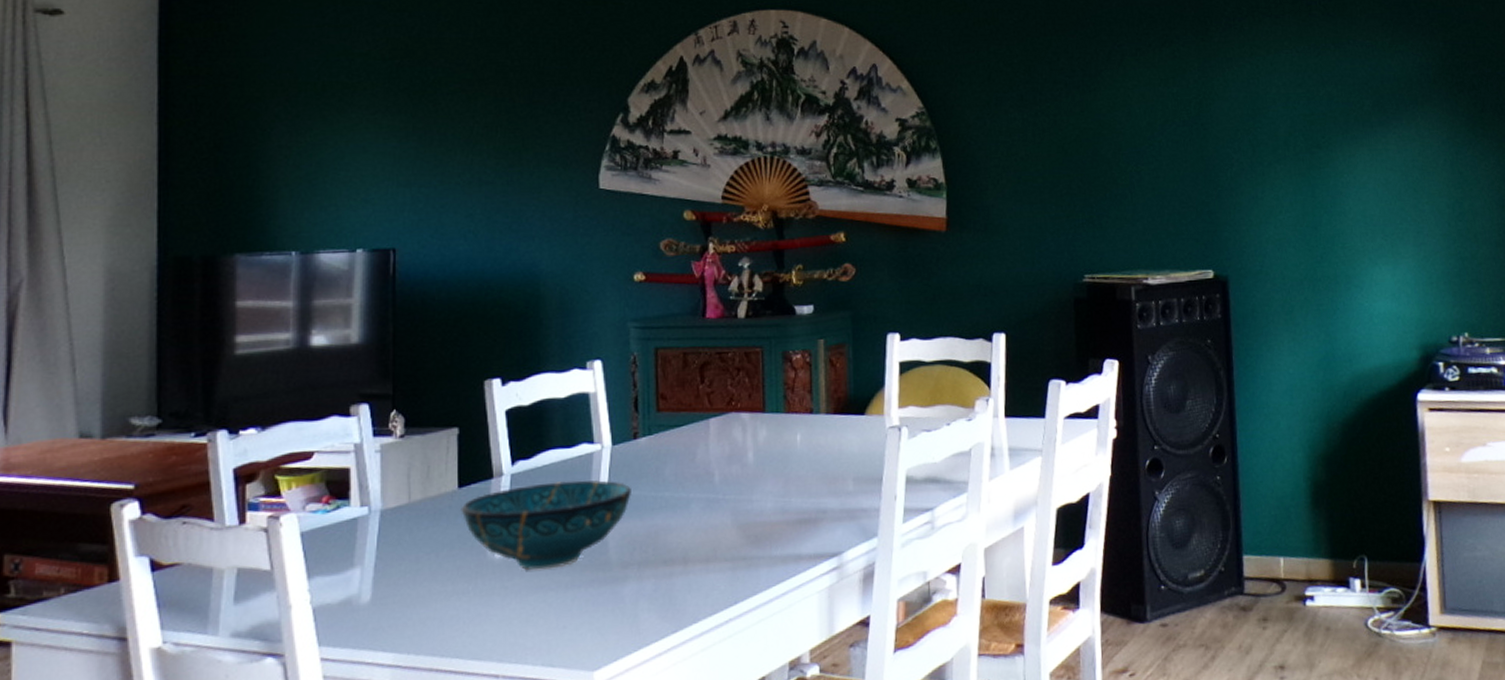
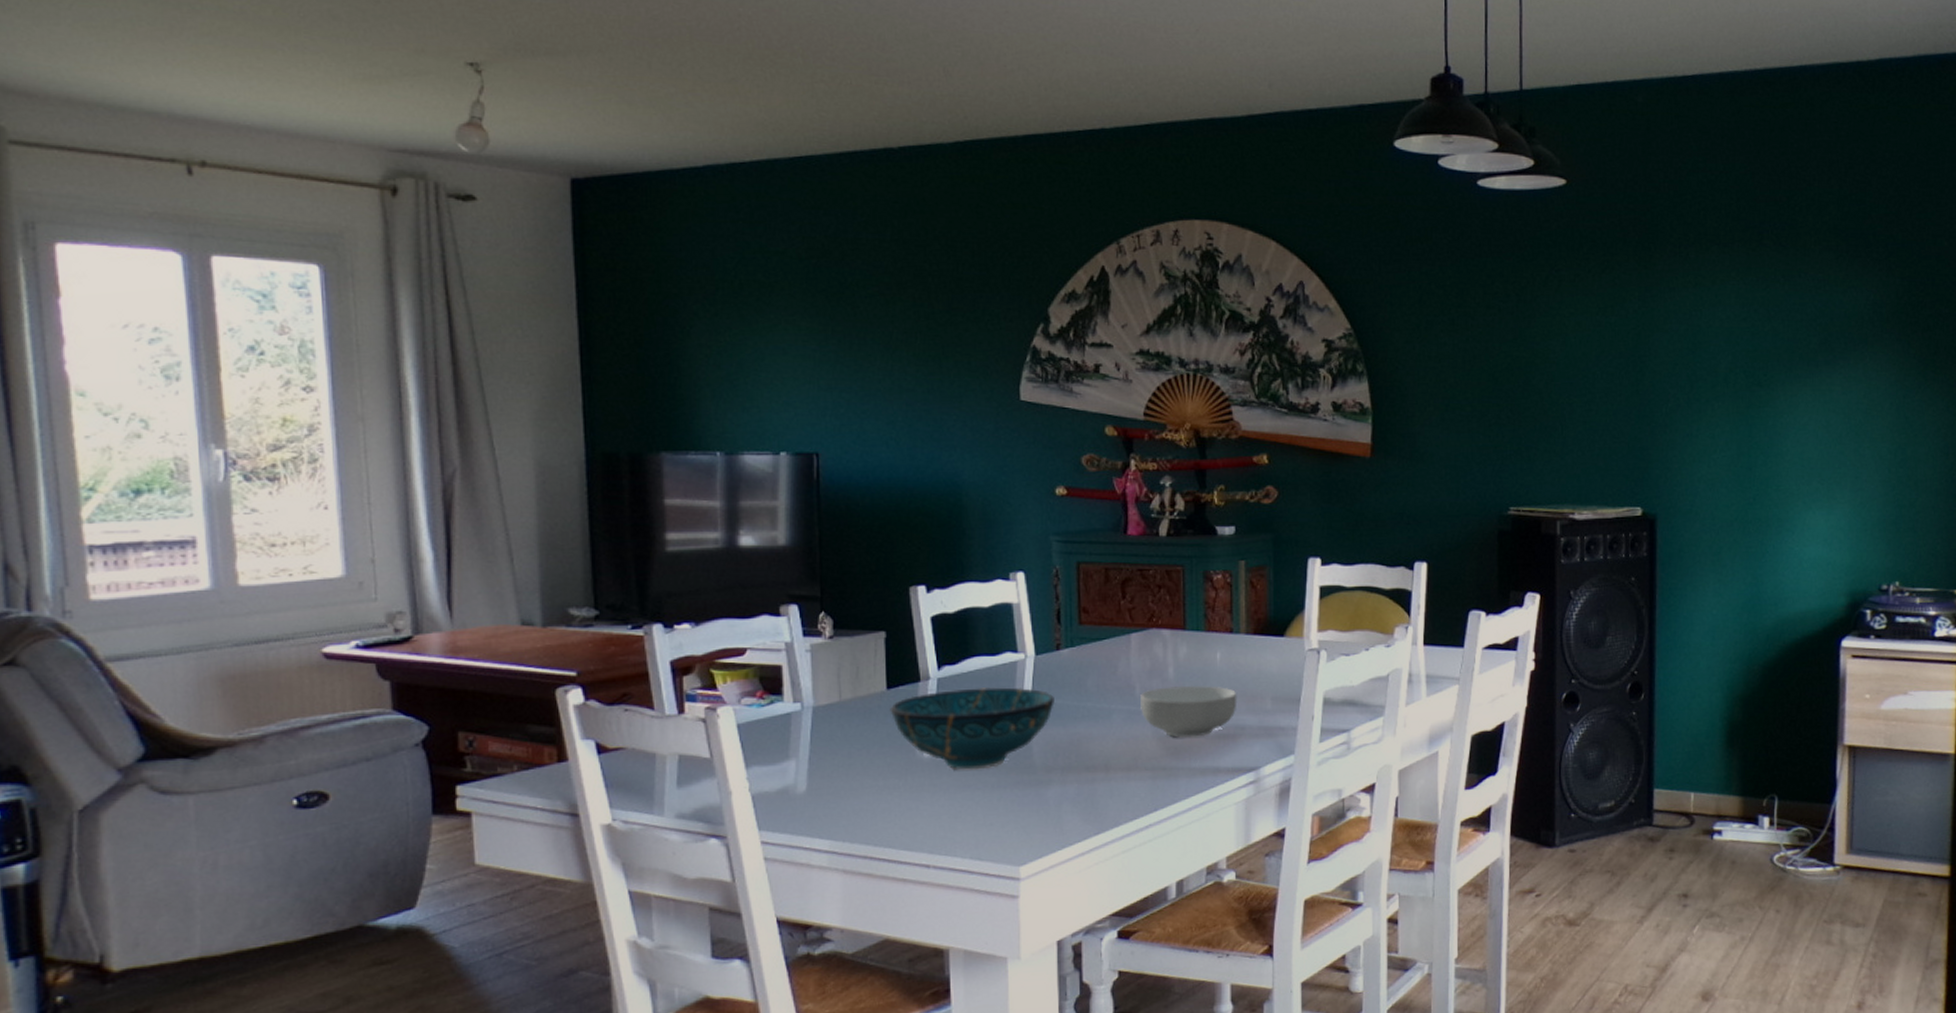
cereal bowl: none [719,469,819,525] -> present [1140,685,1237,738]

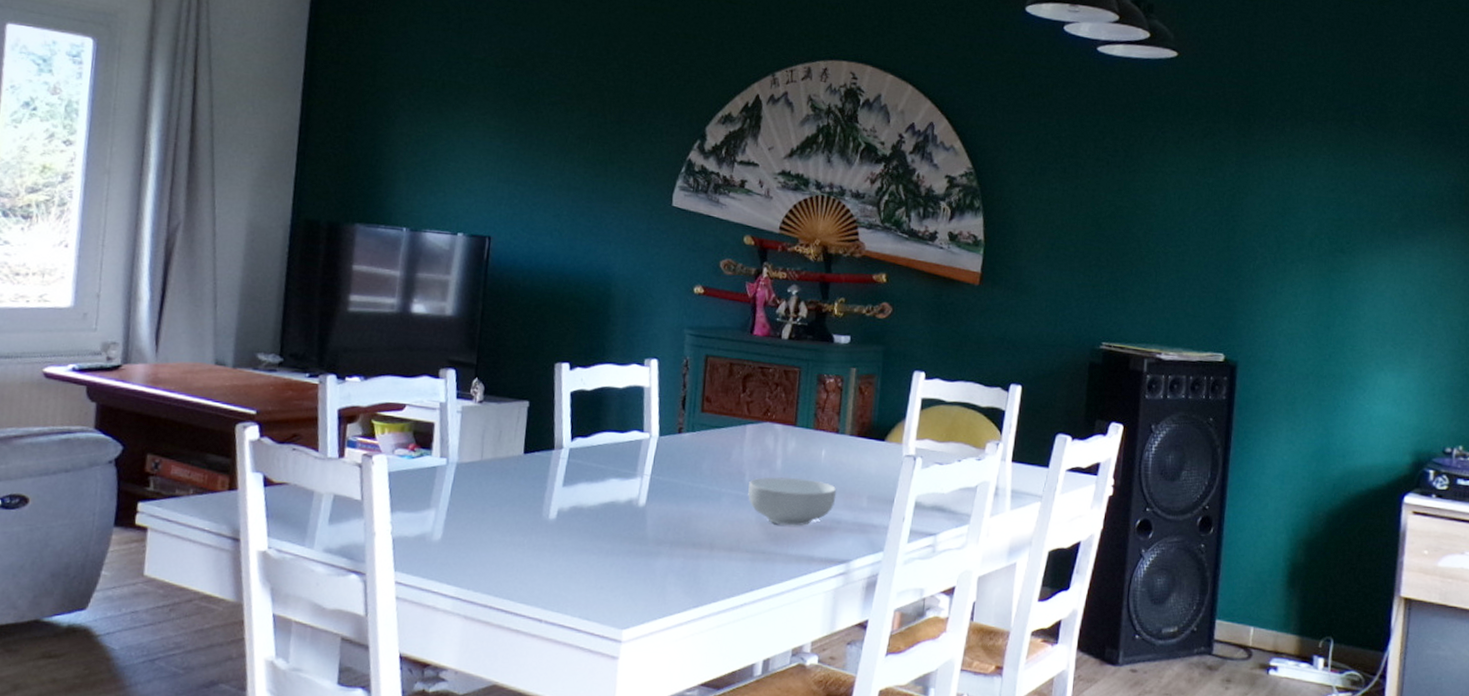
decorative bowl: present [890,687,1055,770] -> none [524,460,672,536]

